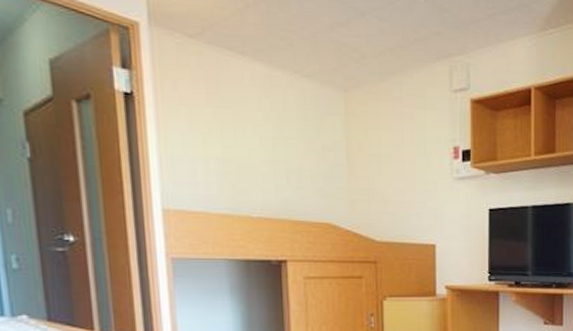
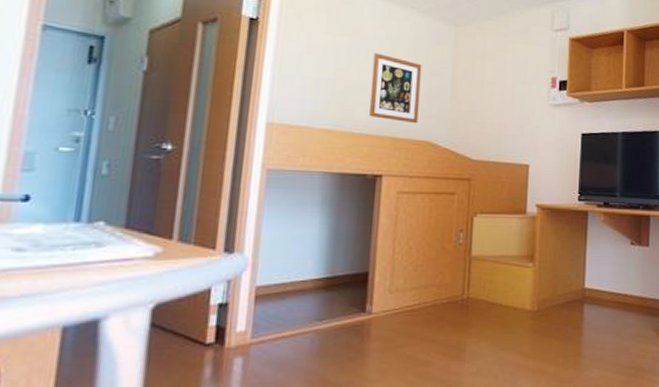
wall art: none [260,126,316,205] -> present [369,52,422,124]

